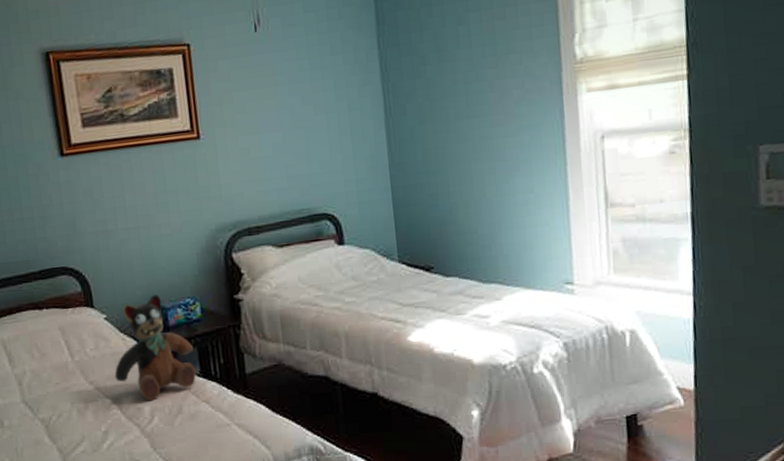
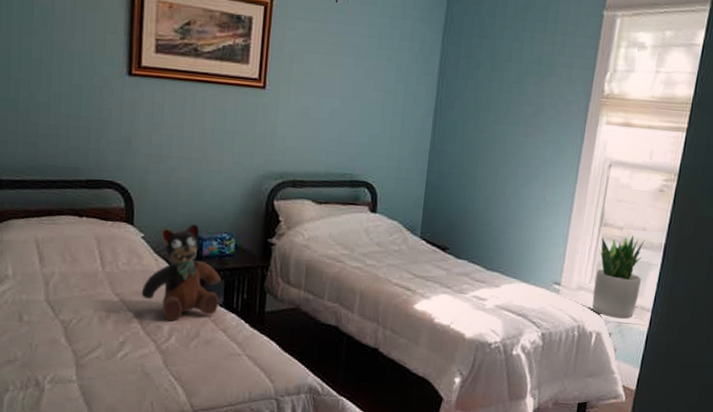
planter: none [611,210,673,311] -> present [592,235,645,319]

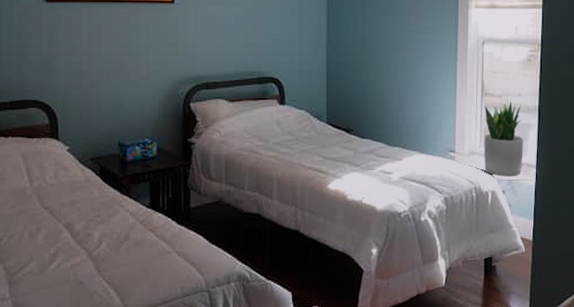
stuffed animal: present [141,224,222,322] -> none [70,132,147,228]

